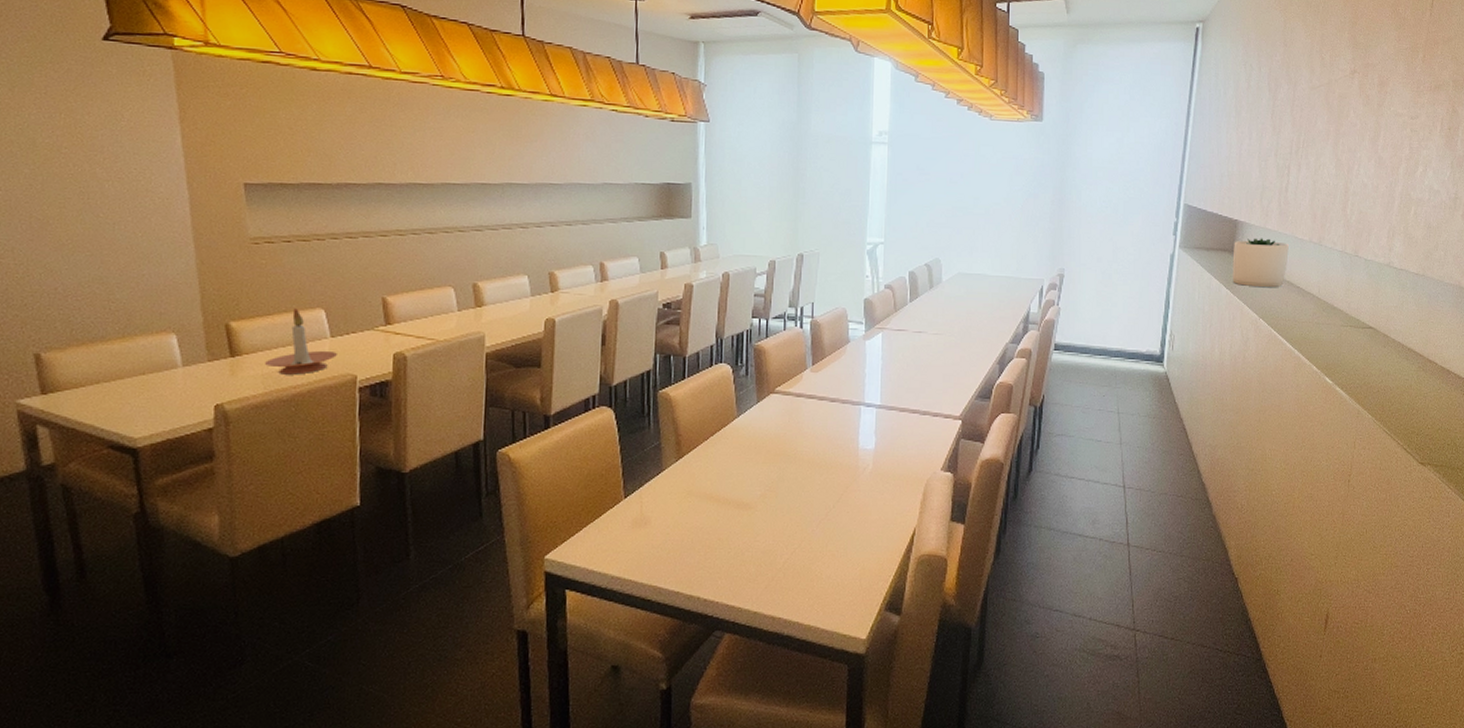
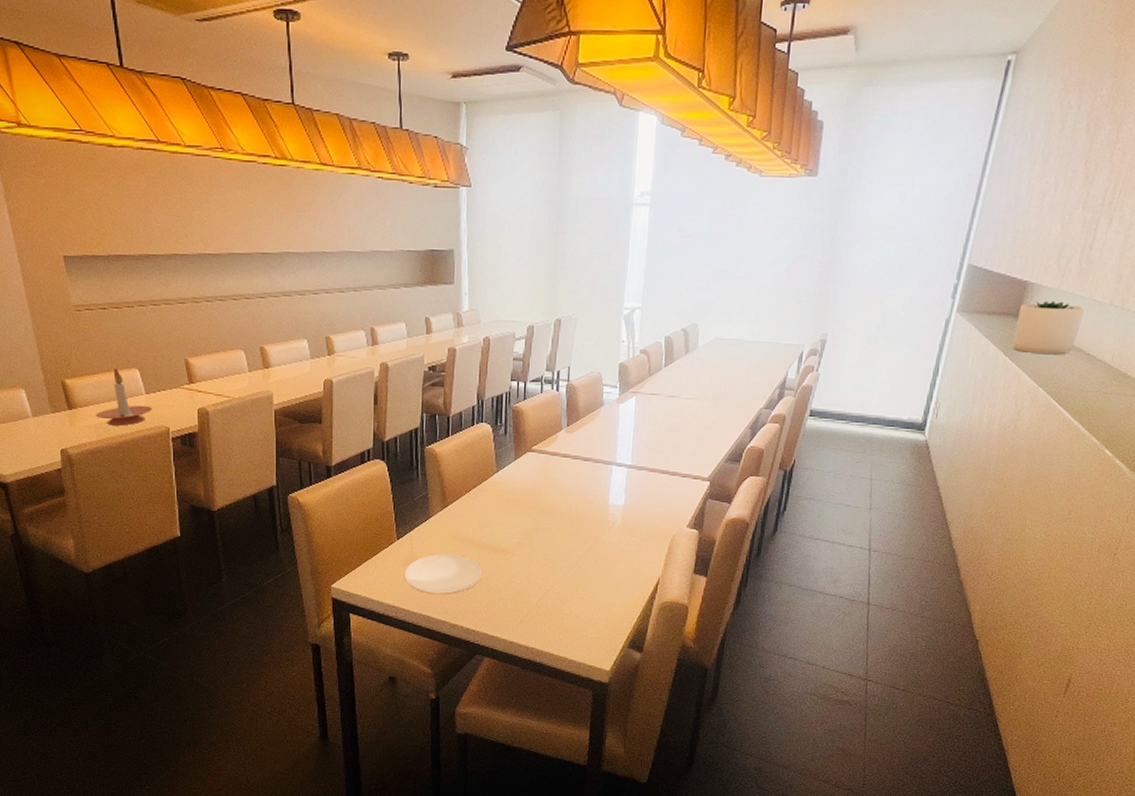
plate: none [632,512,722,561] -> present [404,553,483,595]

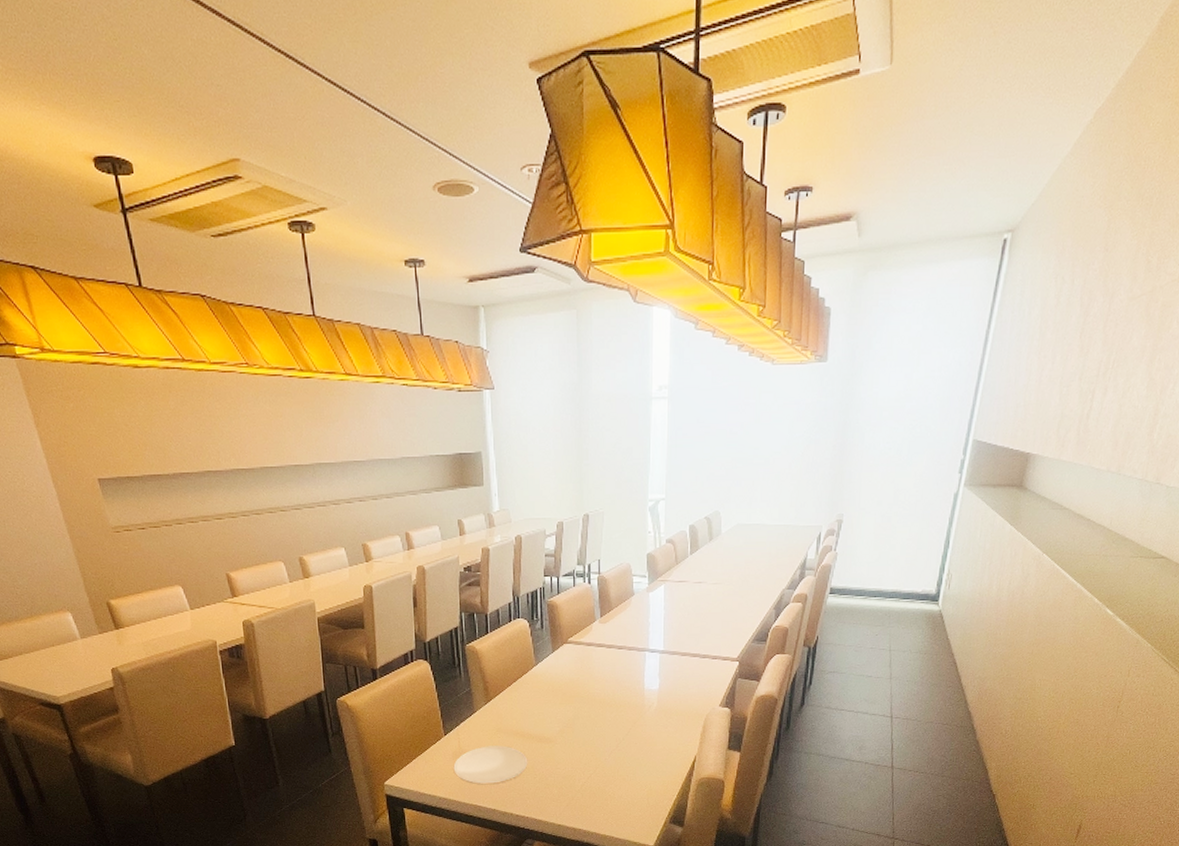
candle holder: present [96,368,152,426] -> none [143,586,198,642]
planter: present [1013,300,1086,355] -> none [1018,470,1085,522]

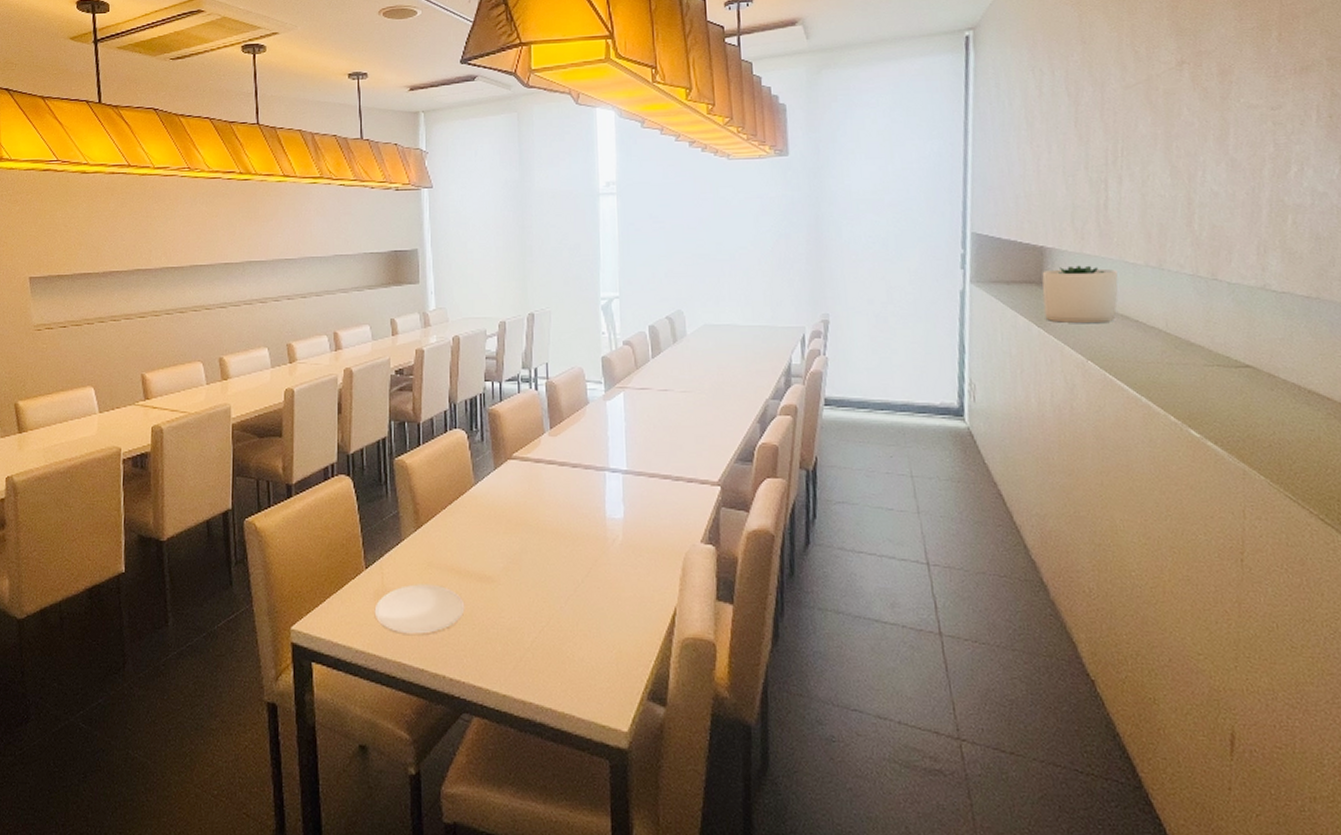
planter: none [1018,470,1085,522] -> present [1042,265,1119,324]

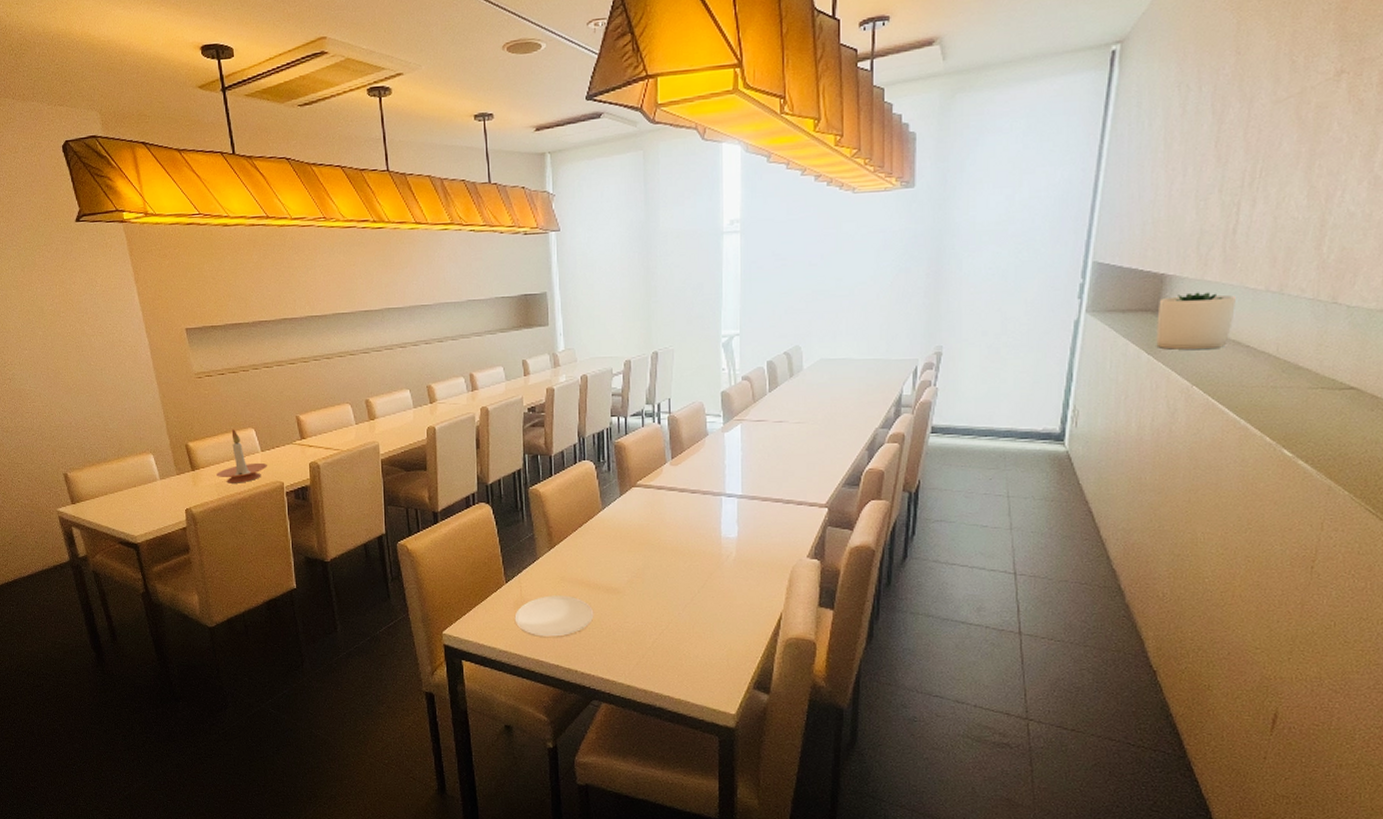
candle holder: none [46,387,104,448] -> present [217,429,267,483]

